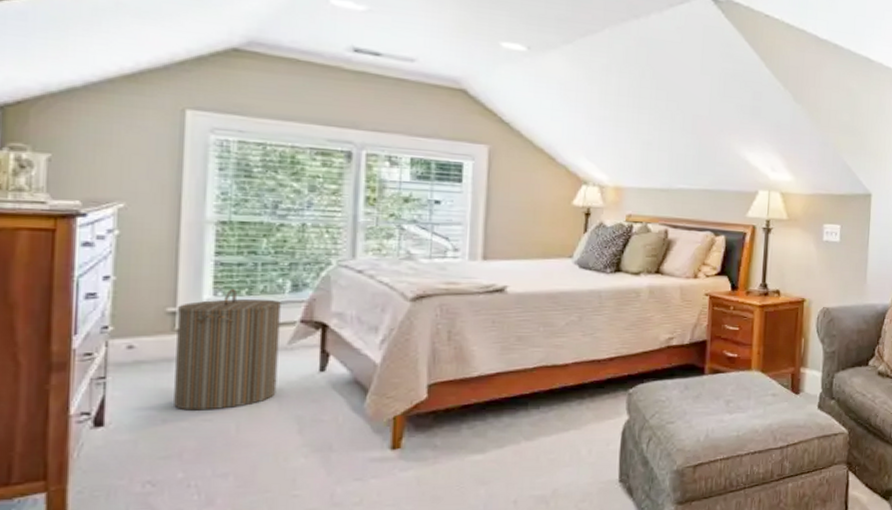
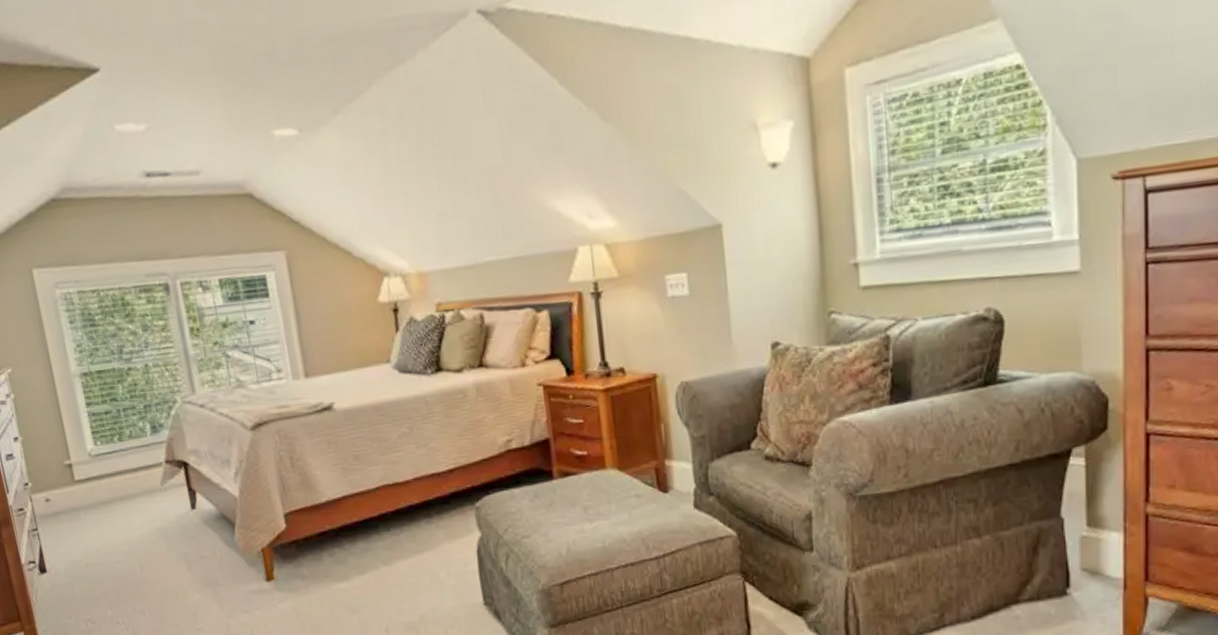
laundry hamper: present [174,289,281,411] -> none [70,437,163,555]

